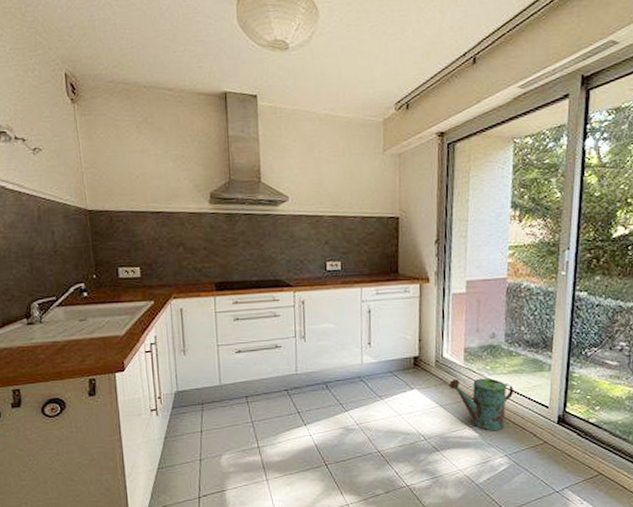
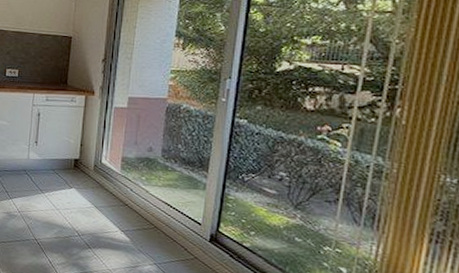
watering can: present [448,378,513,431] -> none [104,184,167,239]

